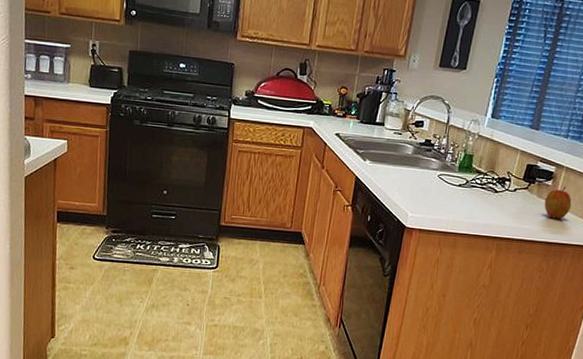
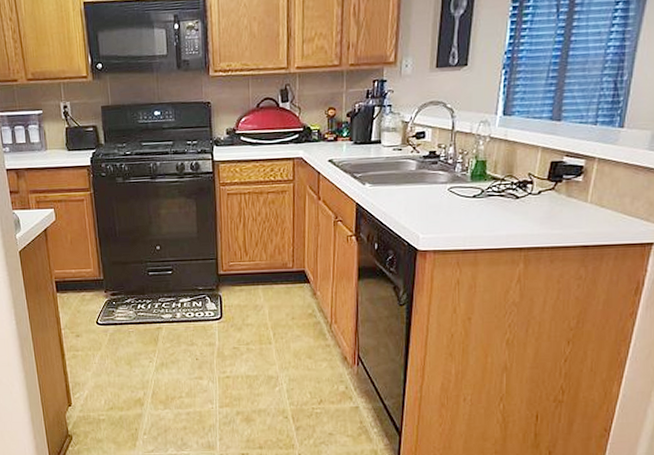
apple: present [544,186,572,219] -> none [576,179,609,219]

